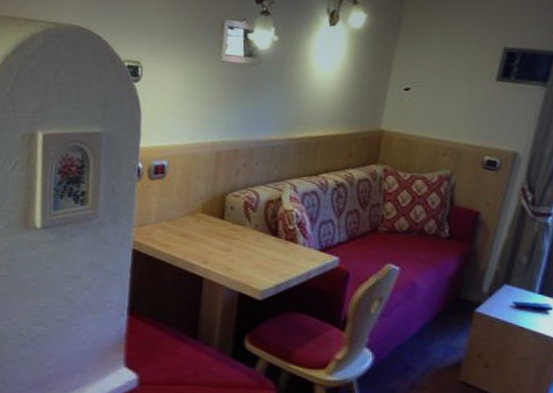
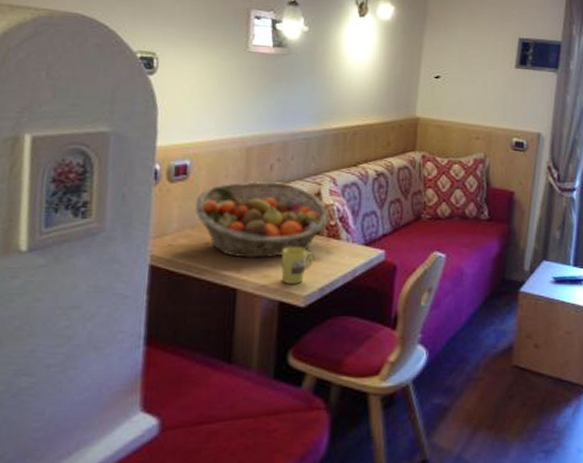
fruit basket: none [170,183,288,254] -> present [195,181,329,259]
mug: none [242,245,272,279] -> present [281,247,314,284]

